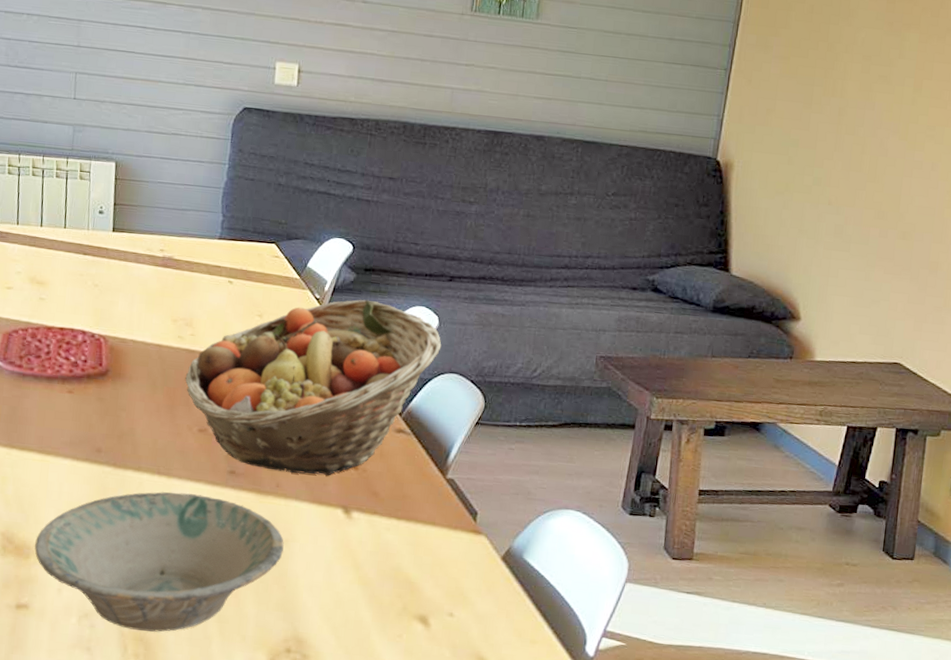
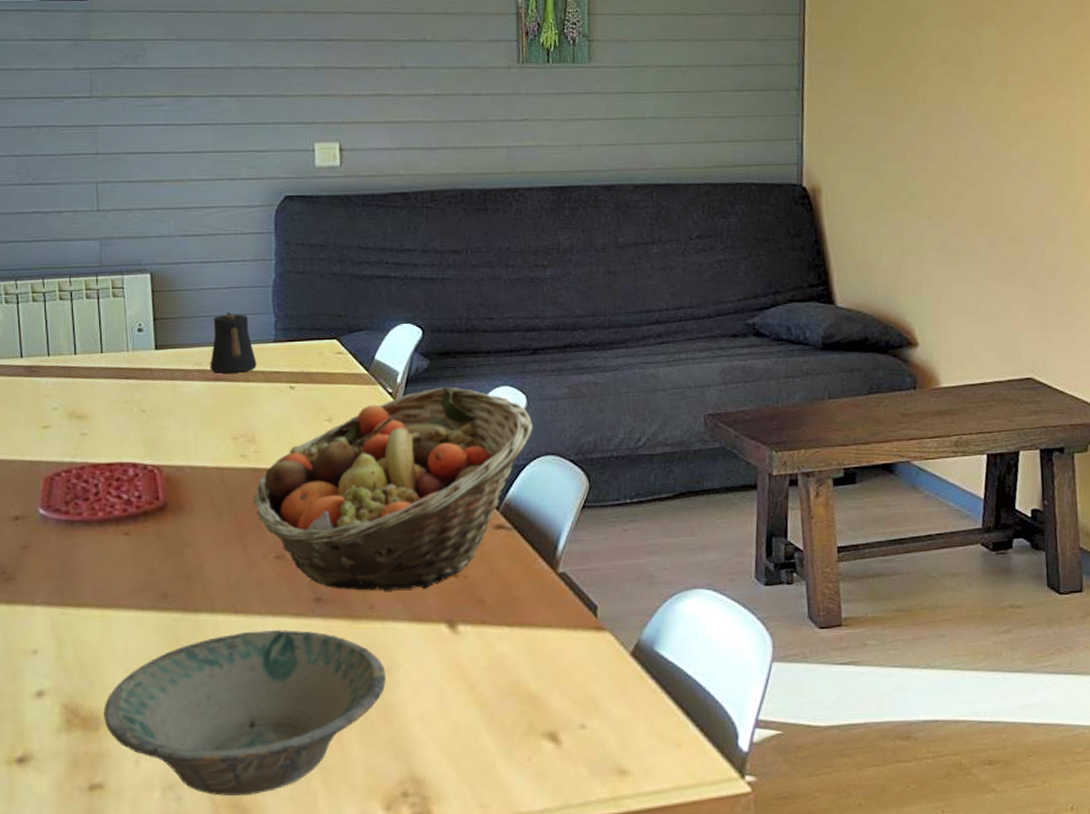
kettle: none [159,206,202,263] -> present [210,312,257,373]

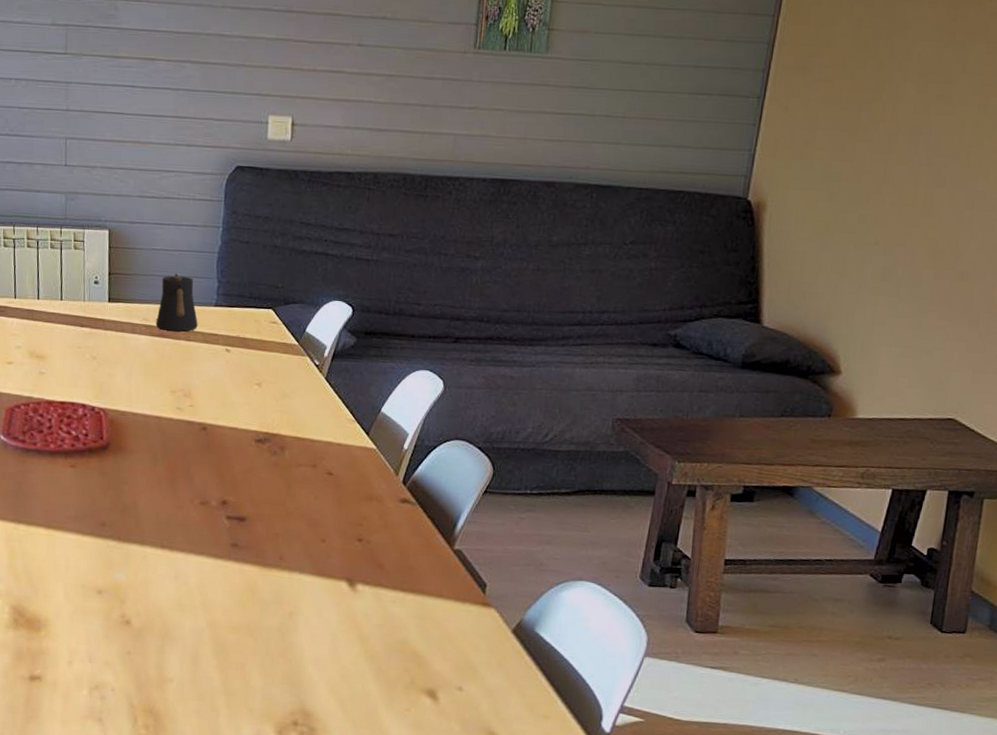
bowl: present [104,630,386,796] -> none [45,565,289,704]
fruit basket: present [253,386,533,591] -> none [185,364,447,548]

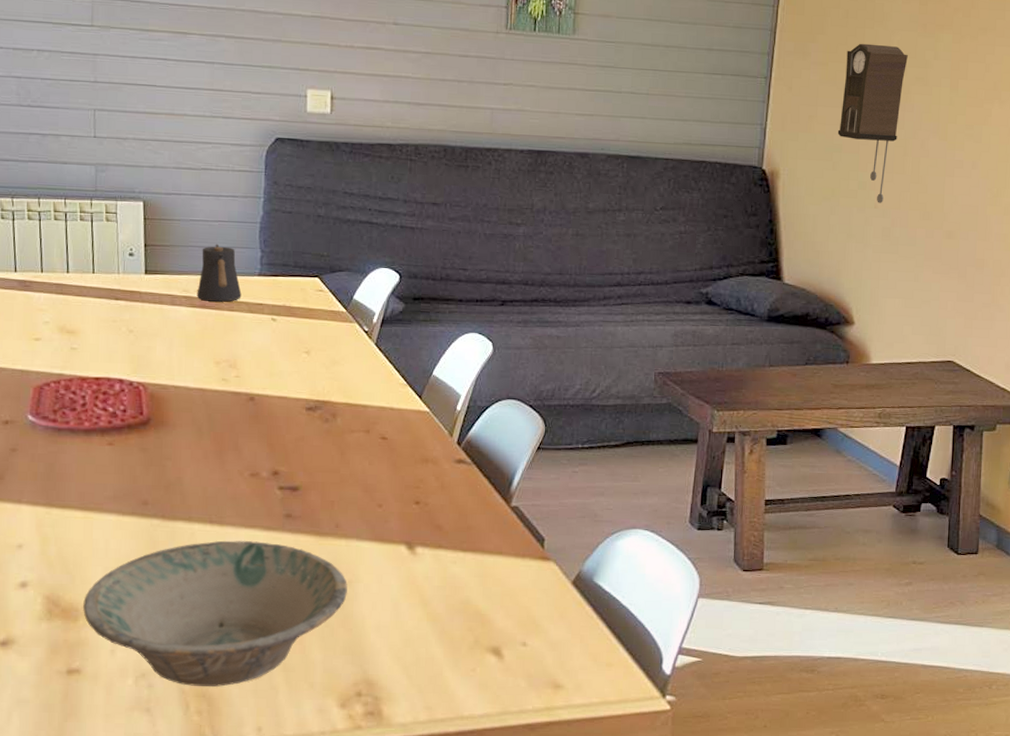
bowl: none [45,565,289,704] -> present [83,540,347,687]
pendulum clock: none [838,56,930,240] -> present [837,43,908,203]

